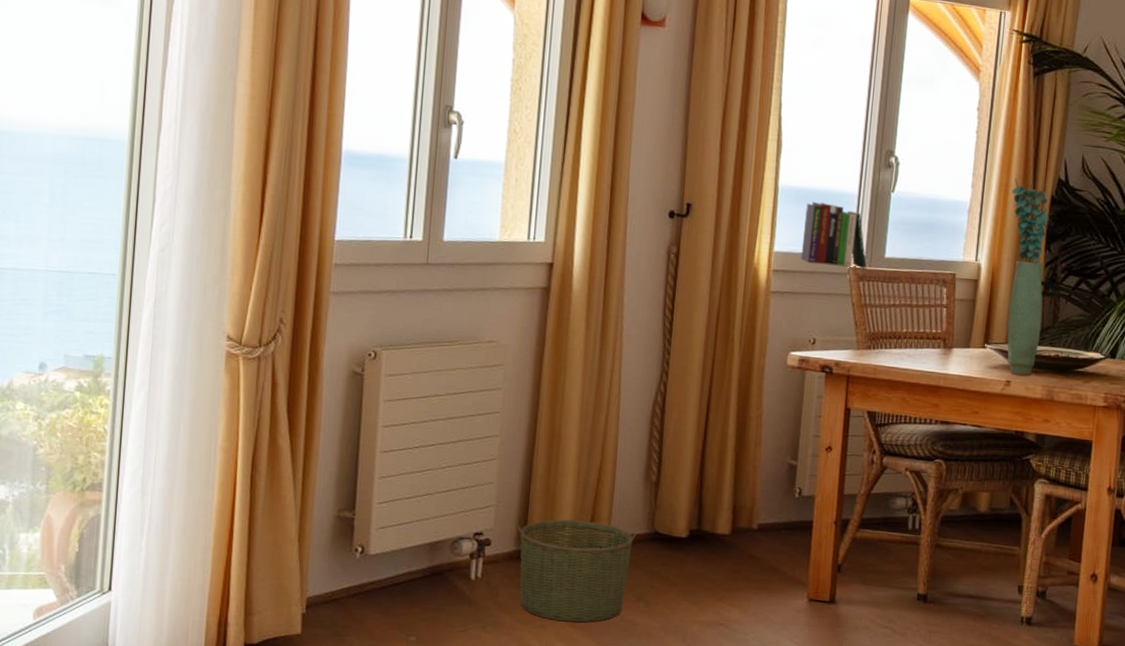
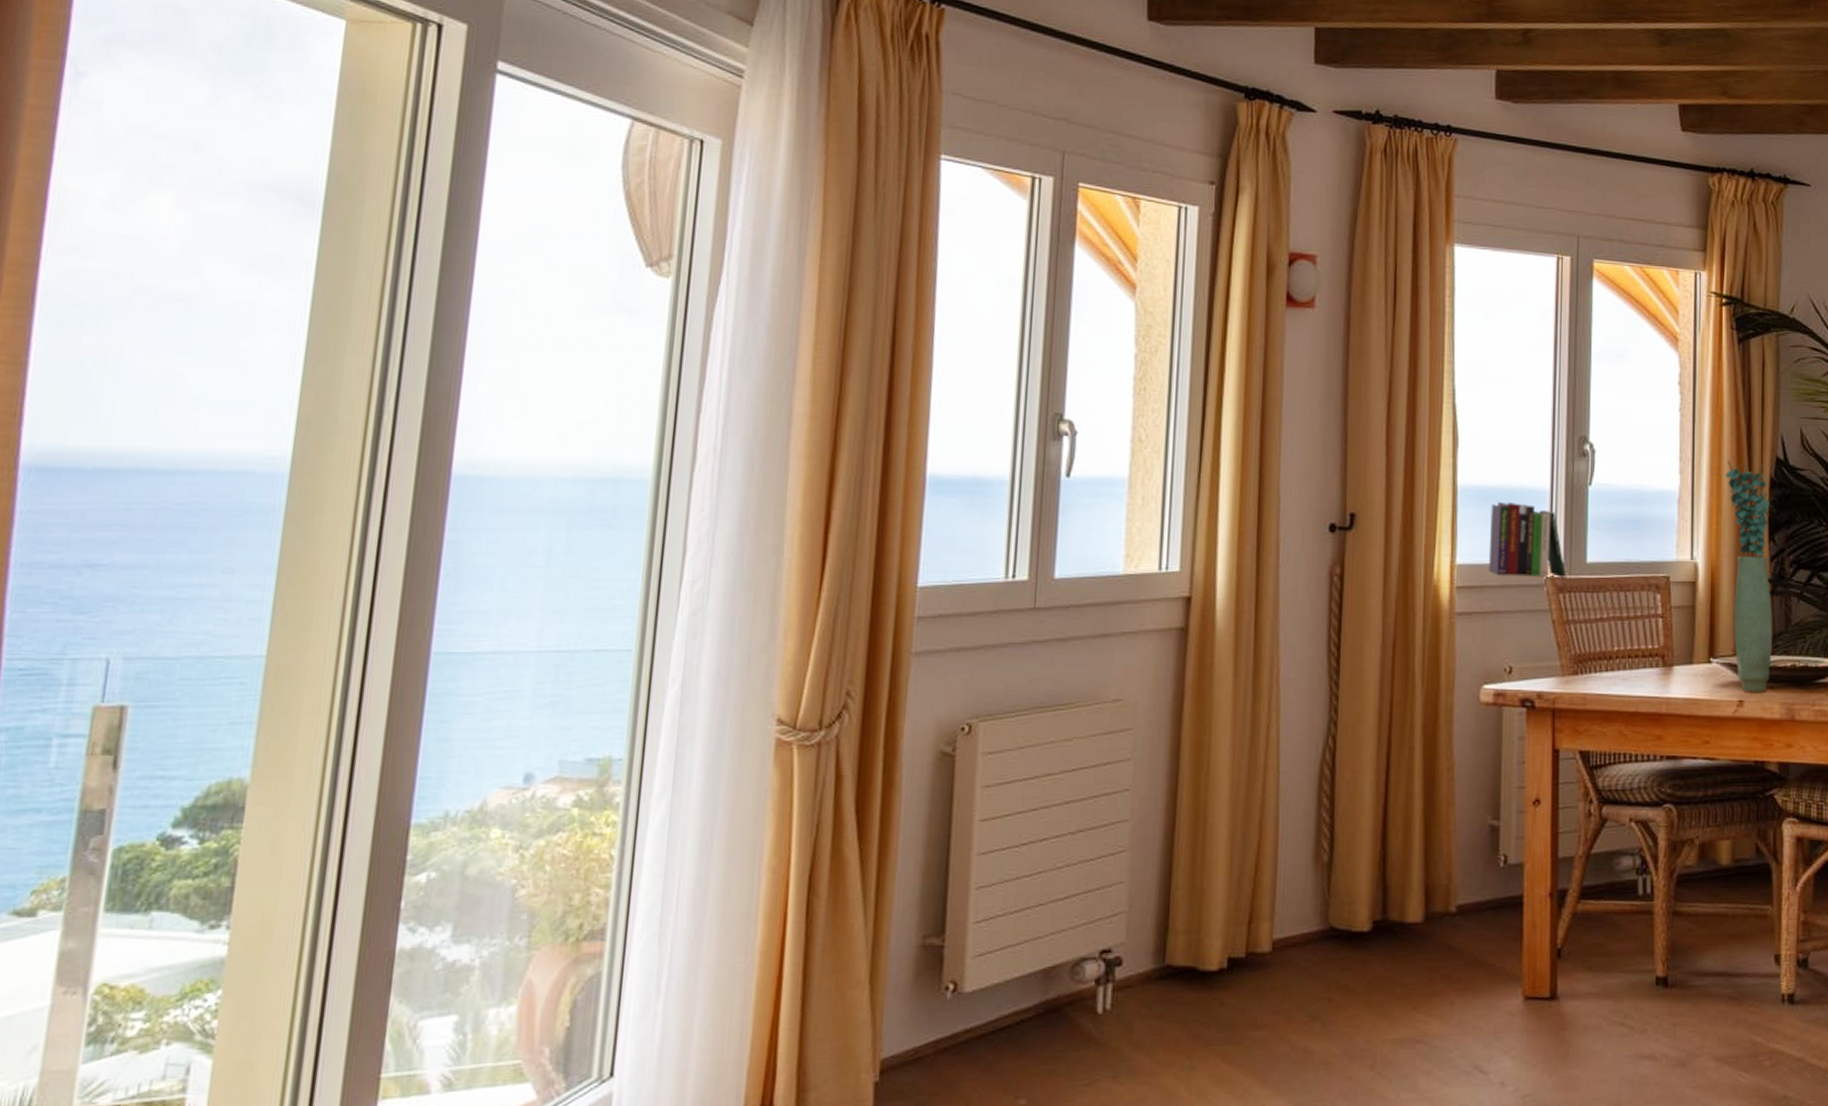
basket: present [517,519,637,623] -> none [1155,921,1307,1058]

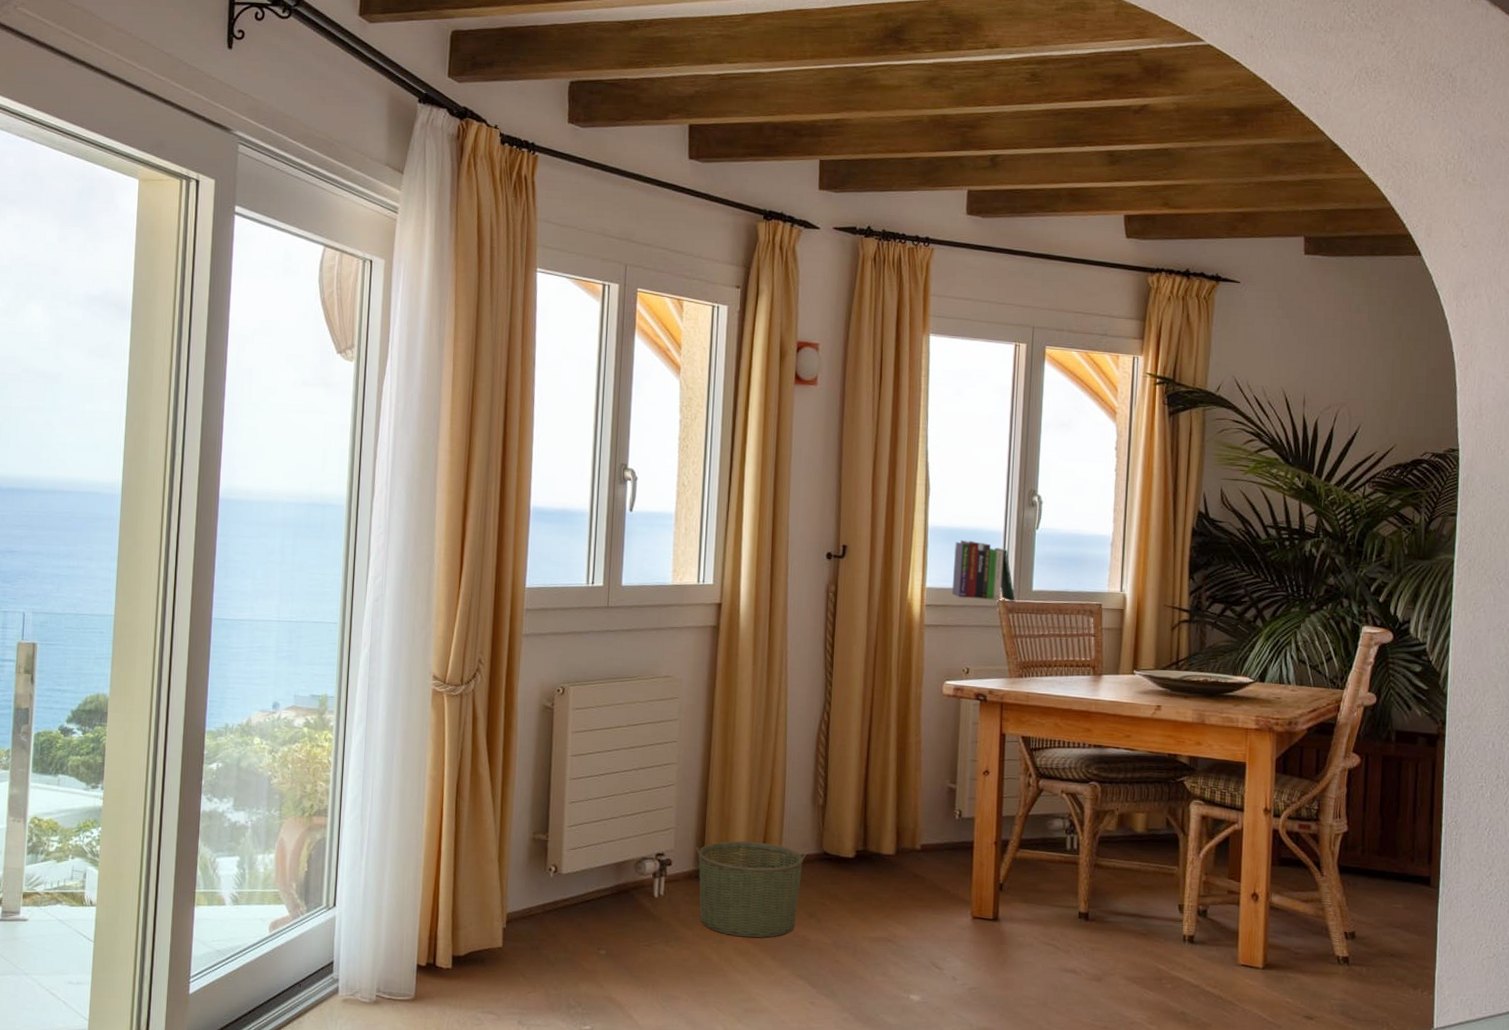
basket: none [1155,921,1307,1058] -> present [695,841,807,938]
vase: present [1725,459,1773,692] -> none [1153,511,1193,700]

